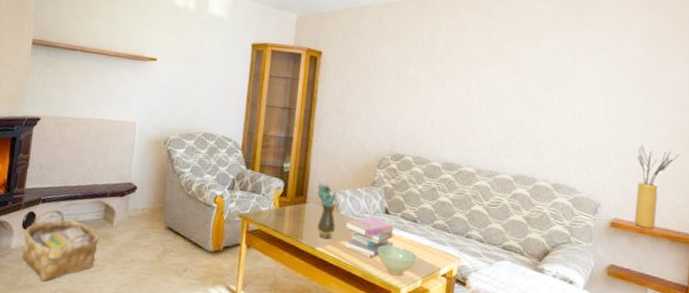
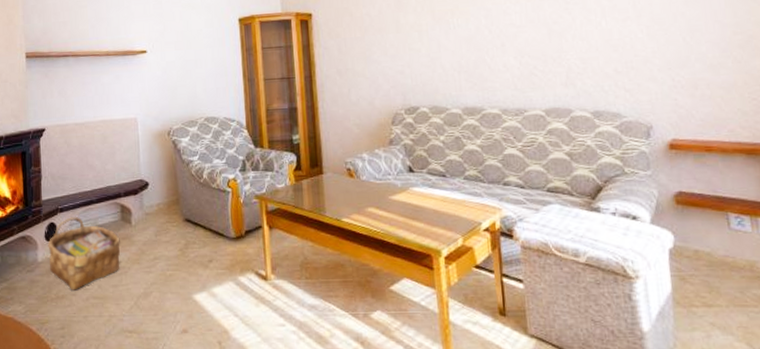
vase: present [316,182,337,240] -> none [331,149,359,209]
books: present [344,217,394,259] -> none [369,178,425,223]
bowl: present [377,245,417,276] -> none [407,205,453,237]
vase: present [635,144,679,229] -> none [685,51,737,145]

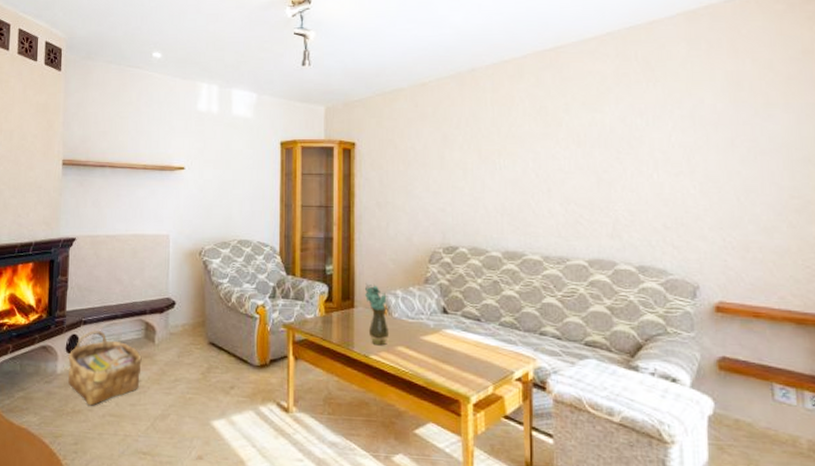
vase: none [331,149,359,209] -> present [364,283,390,346]

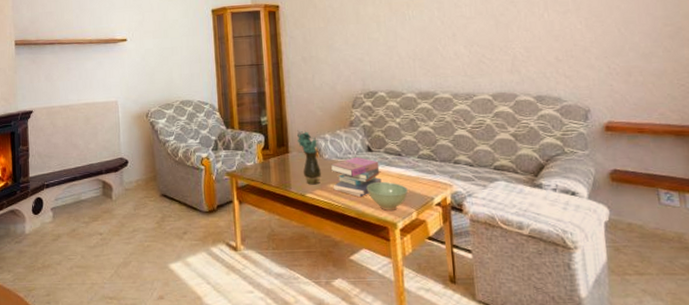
woven basket: present [68,330,142,406] -> none [35,192,102,260]
books: none [401,318,456,365] -> present [331,156,382,198]
bowl: none [438,349,485,382] -> present [366,182,408,211]

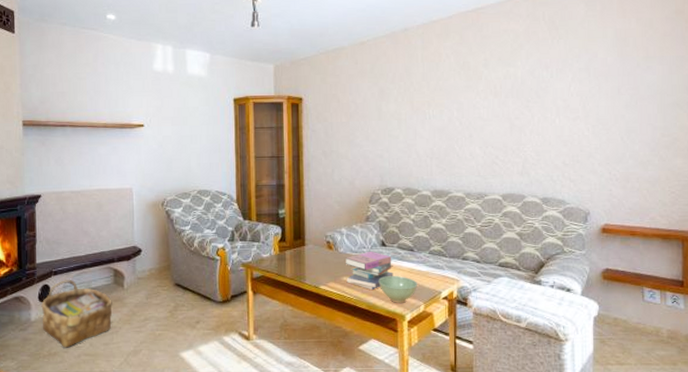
woven basket: none [35,192,102,260] -> present [41,280,112,348]
vase: present [297,130,322,185] -> none [313,223,336,277]

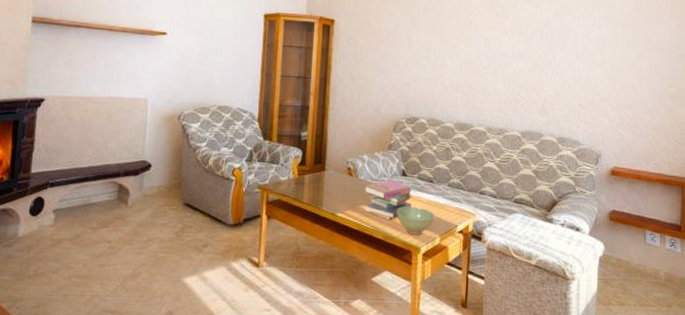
woven basket: present [41,280,112,348] -> none [31,193,113,268]

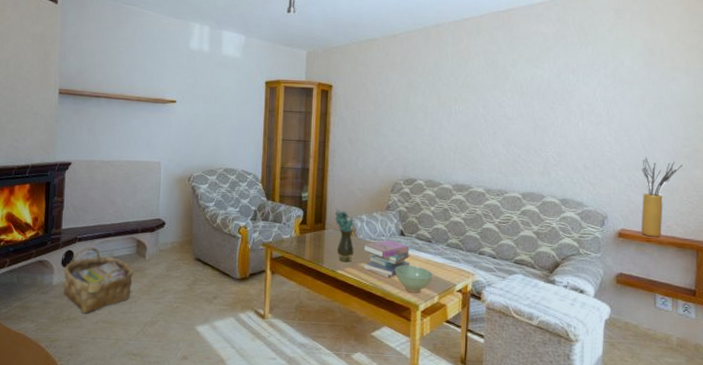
woven basket: none [31,193,113,268] -> present [64,247,133,314]
vase: none [334,149,355,205] -> present [334,209,355,263]
vase: none [632,96,669,175] -> present [641,157,683,237]

